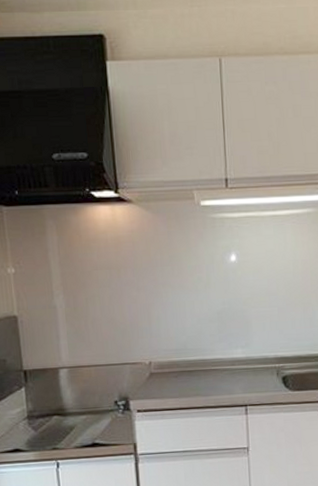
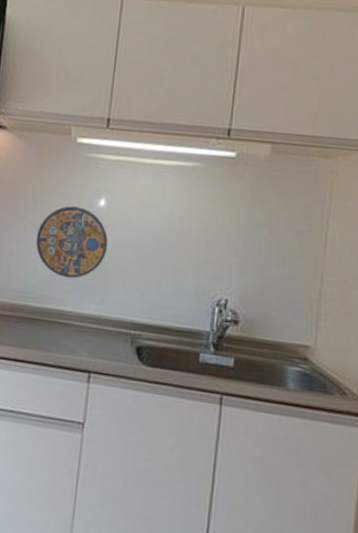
manhole cover: none [179,265,245,330] -> present [36,206,108,279]

